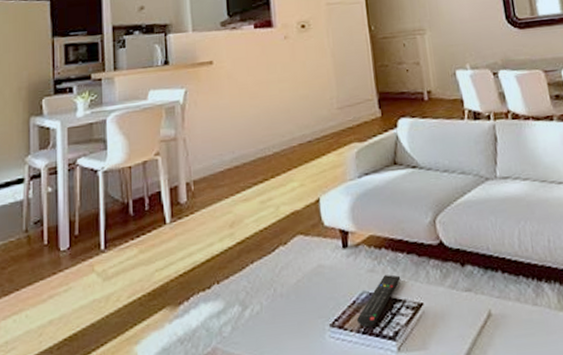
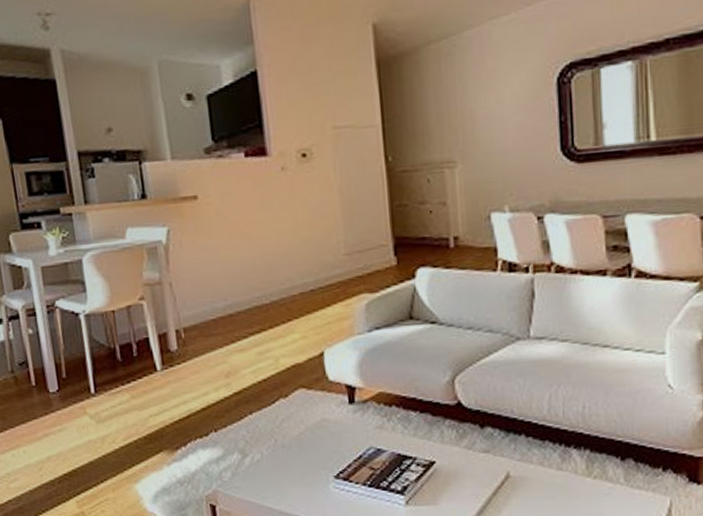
remote control: present [357,274,401,328] -> none [363,432,412,482]

